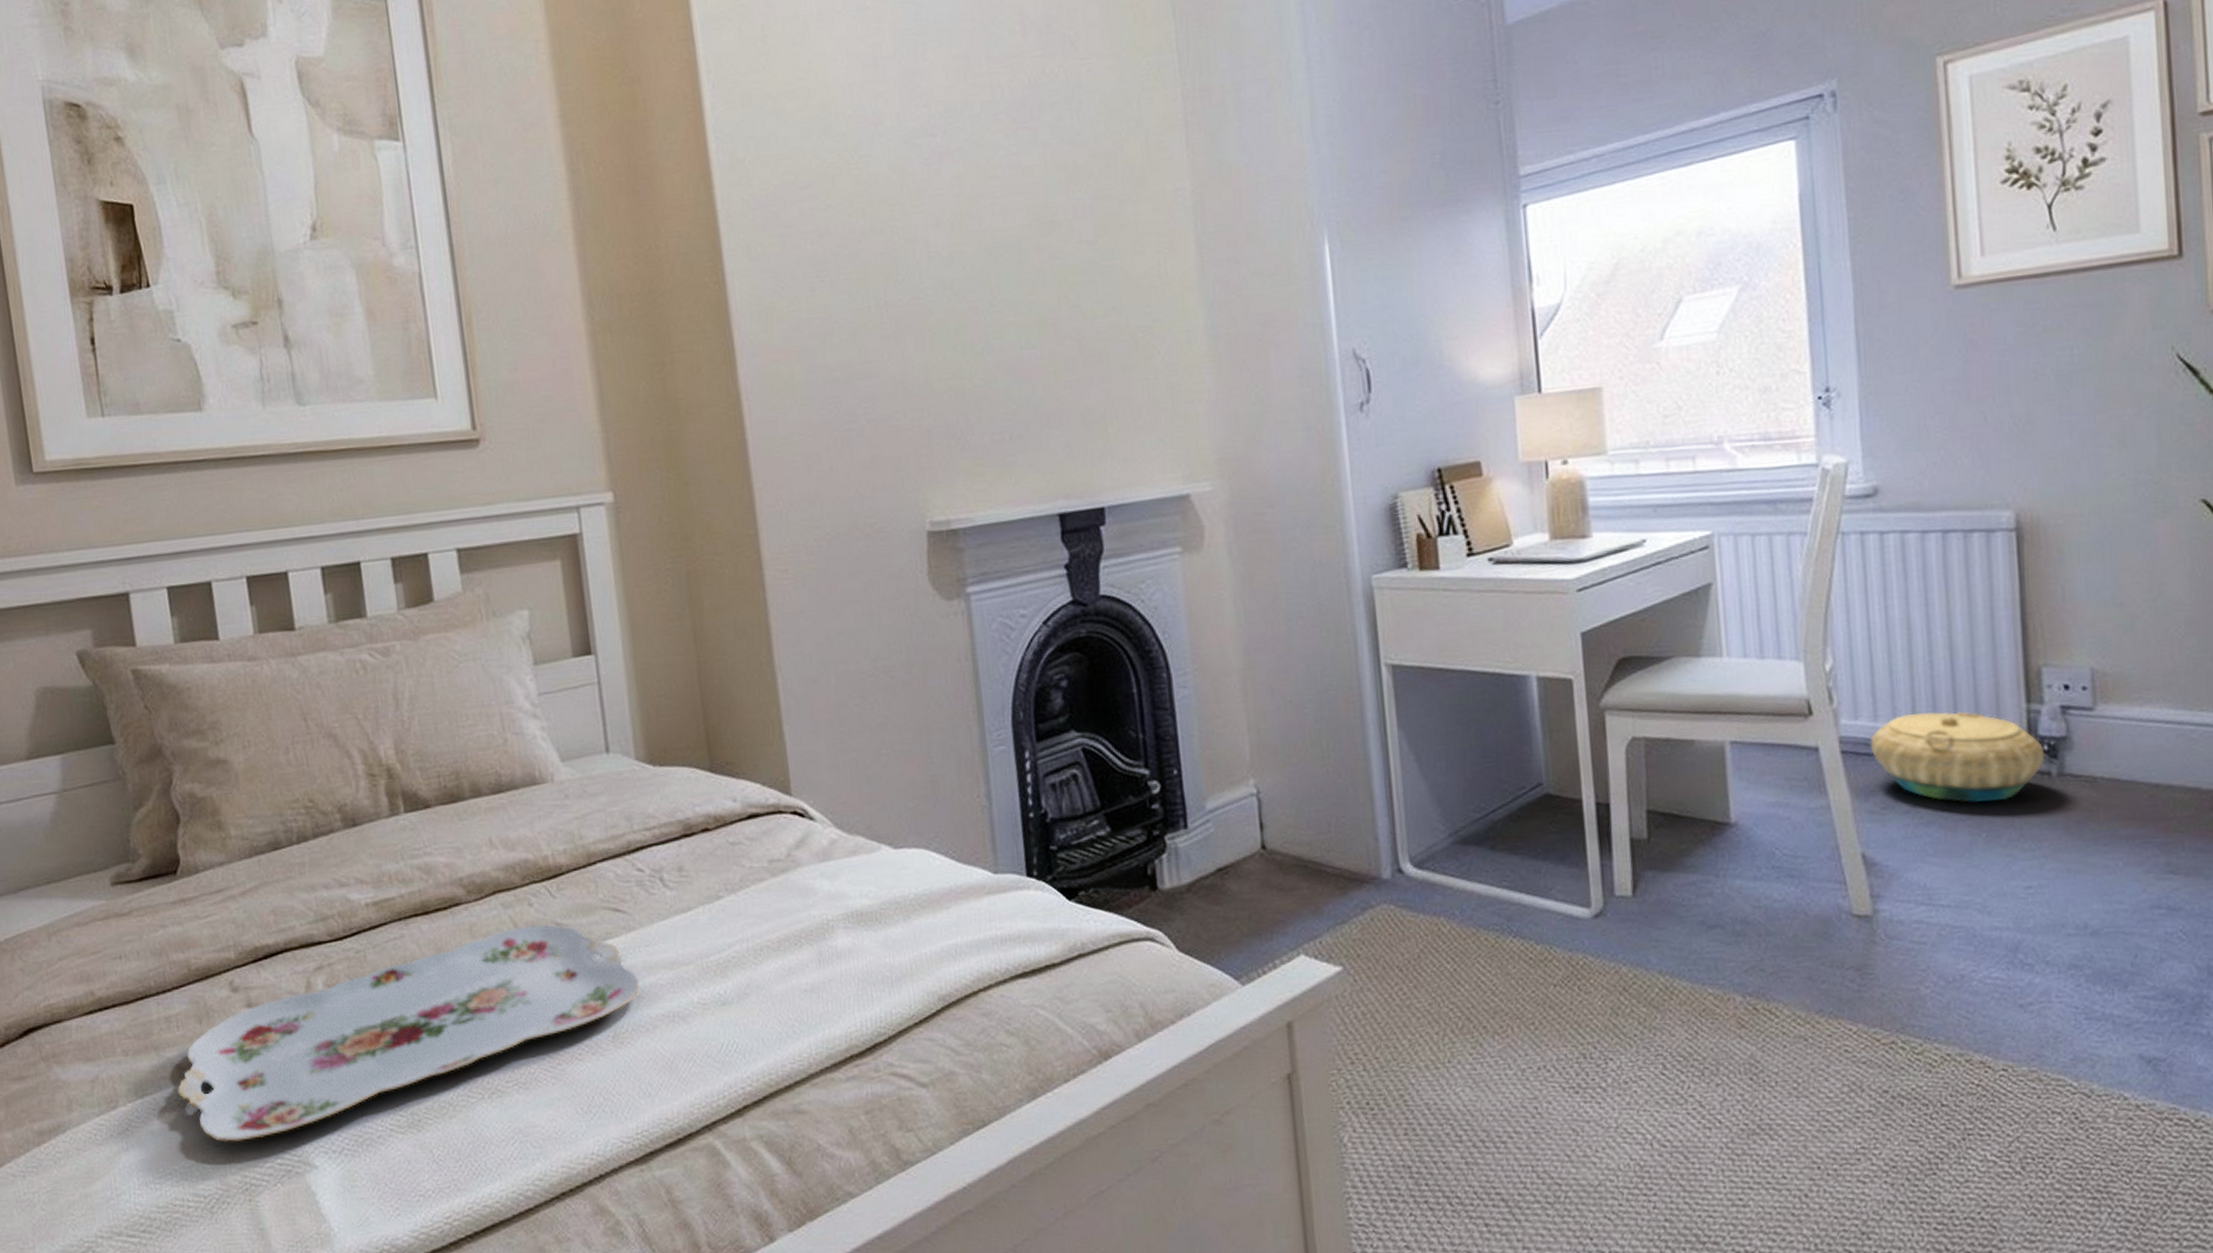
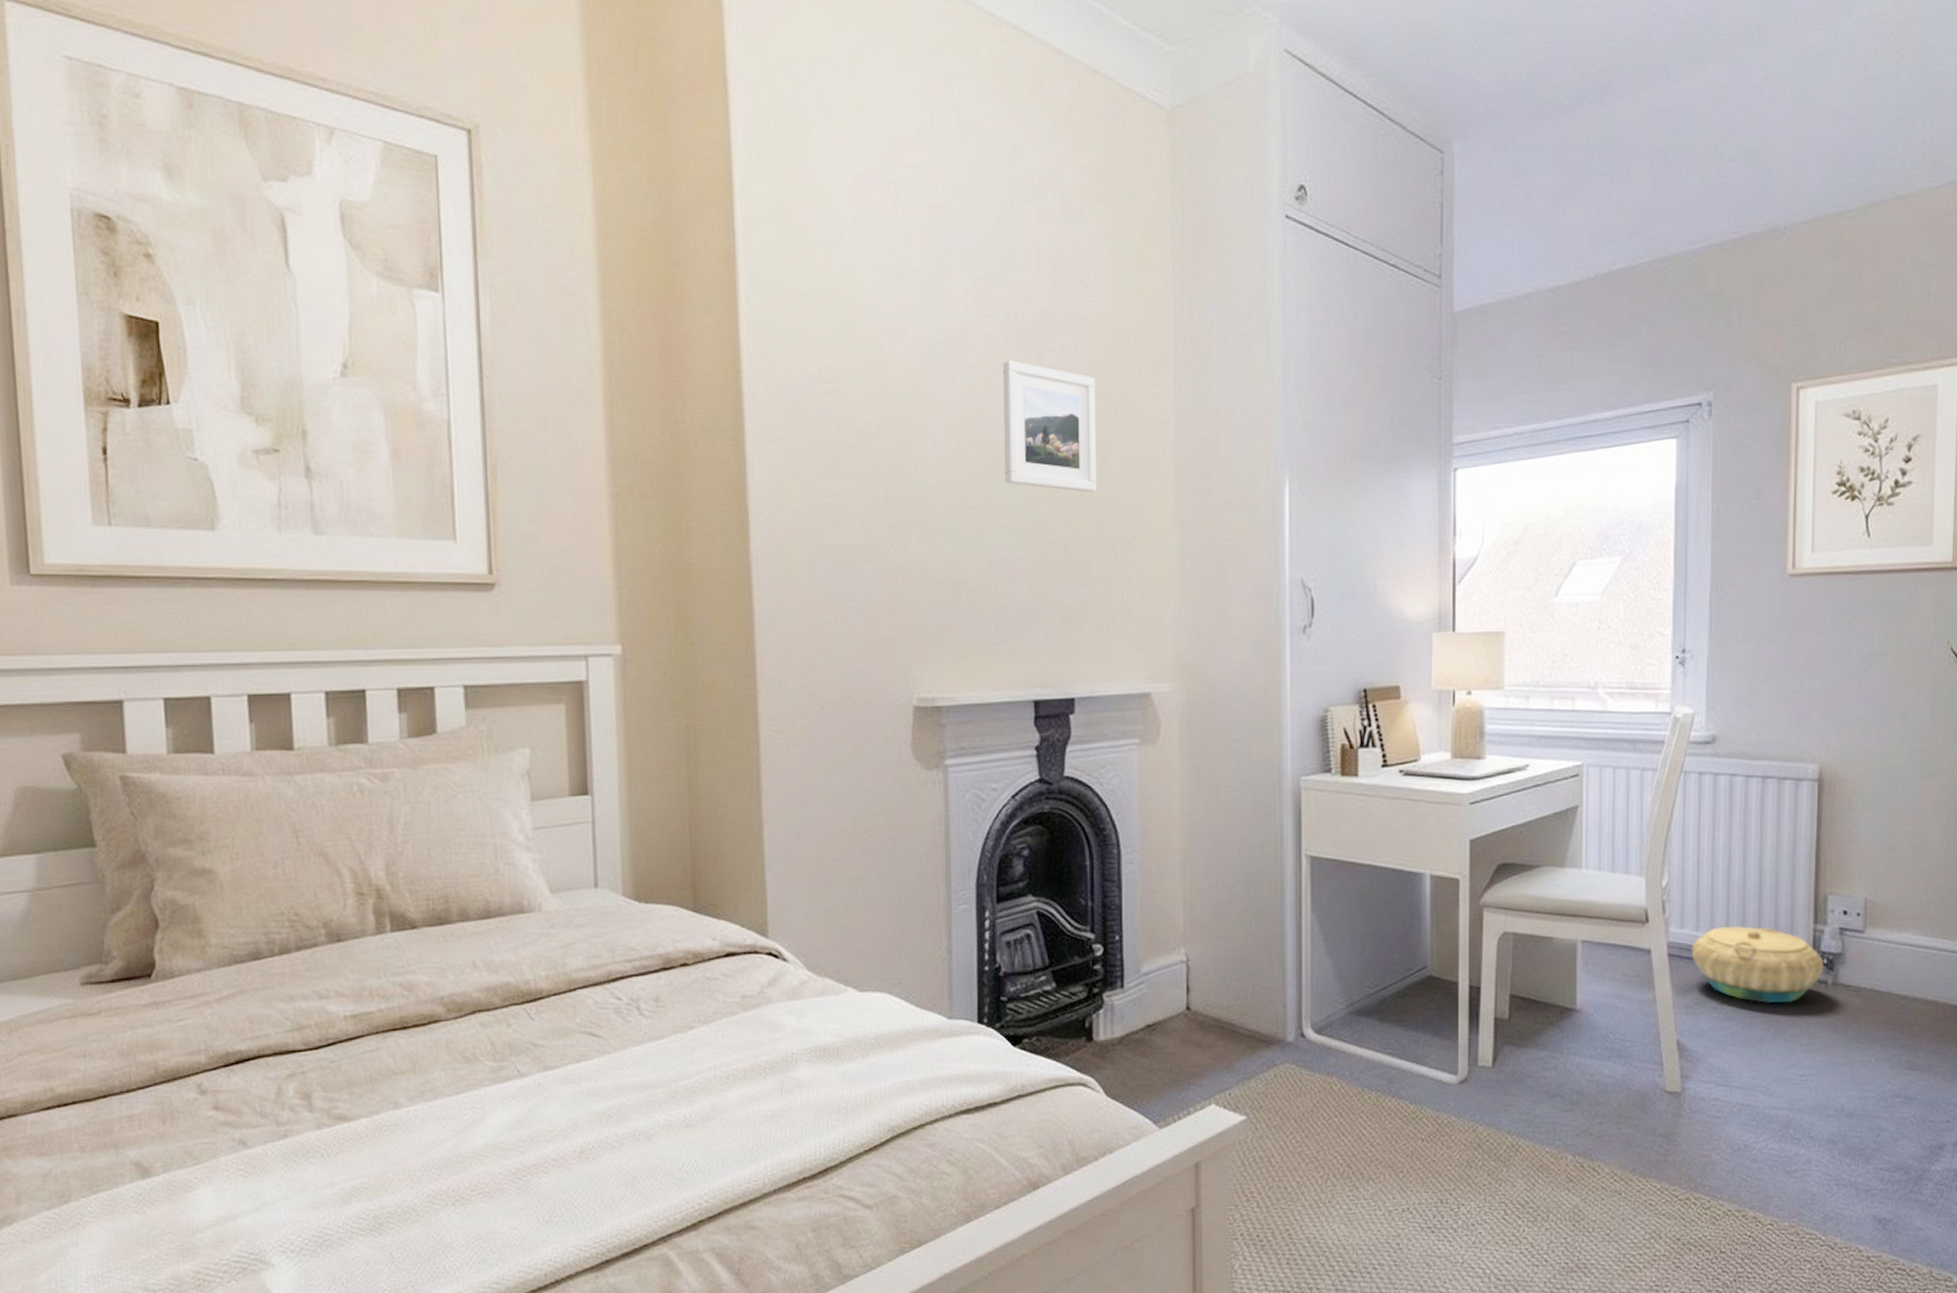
serving tray: present [177,924,641,1143] -> none [134,1044,610,1239]
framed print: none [993,141,1108,278] -> present [1003,361,1096,493]

